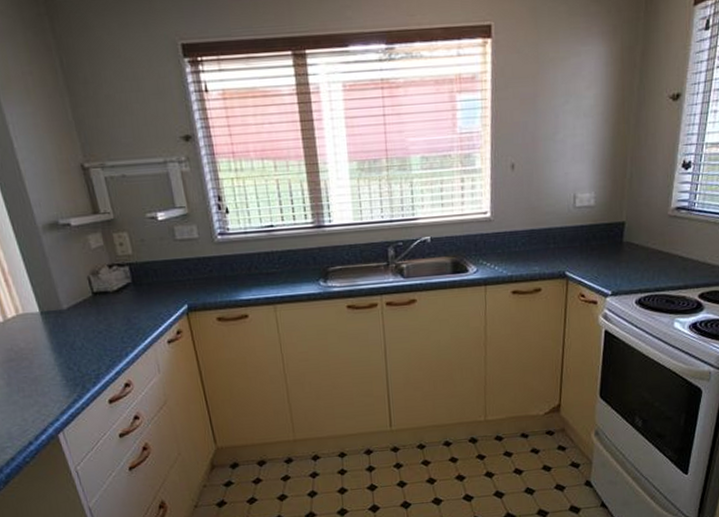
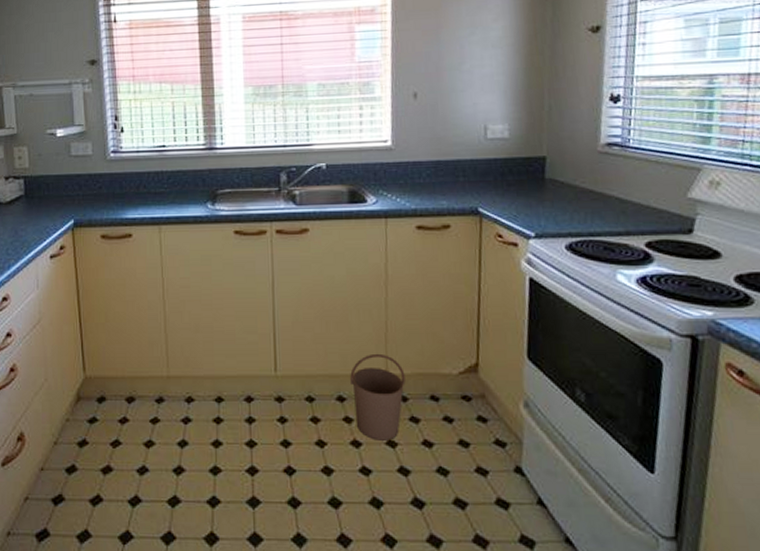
bucket: none [455,403,501,474] -> present [350,353,405,441]

